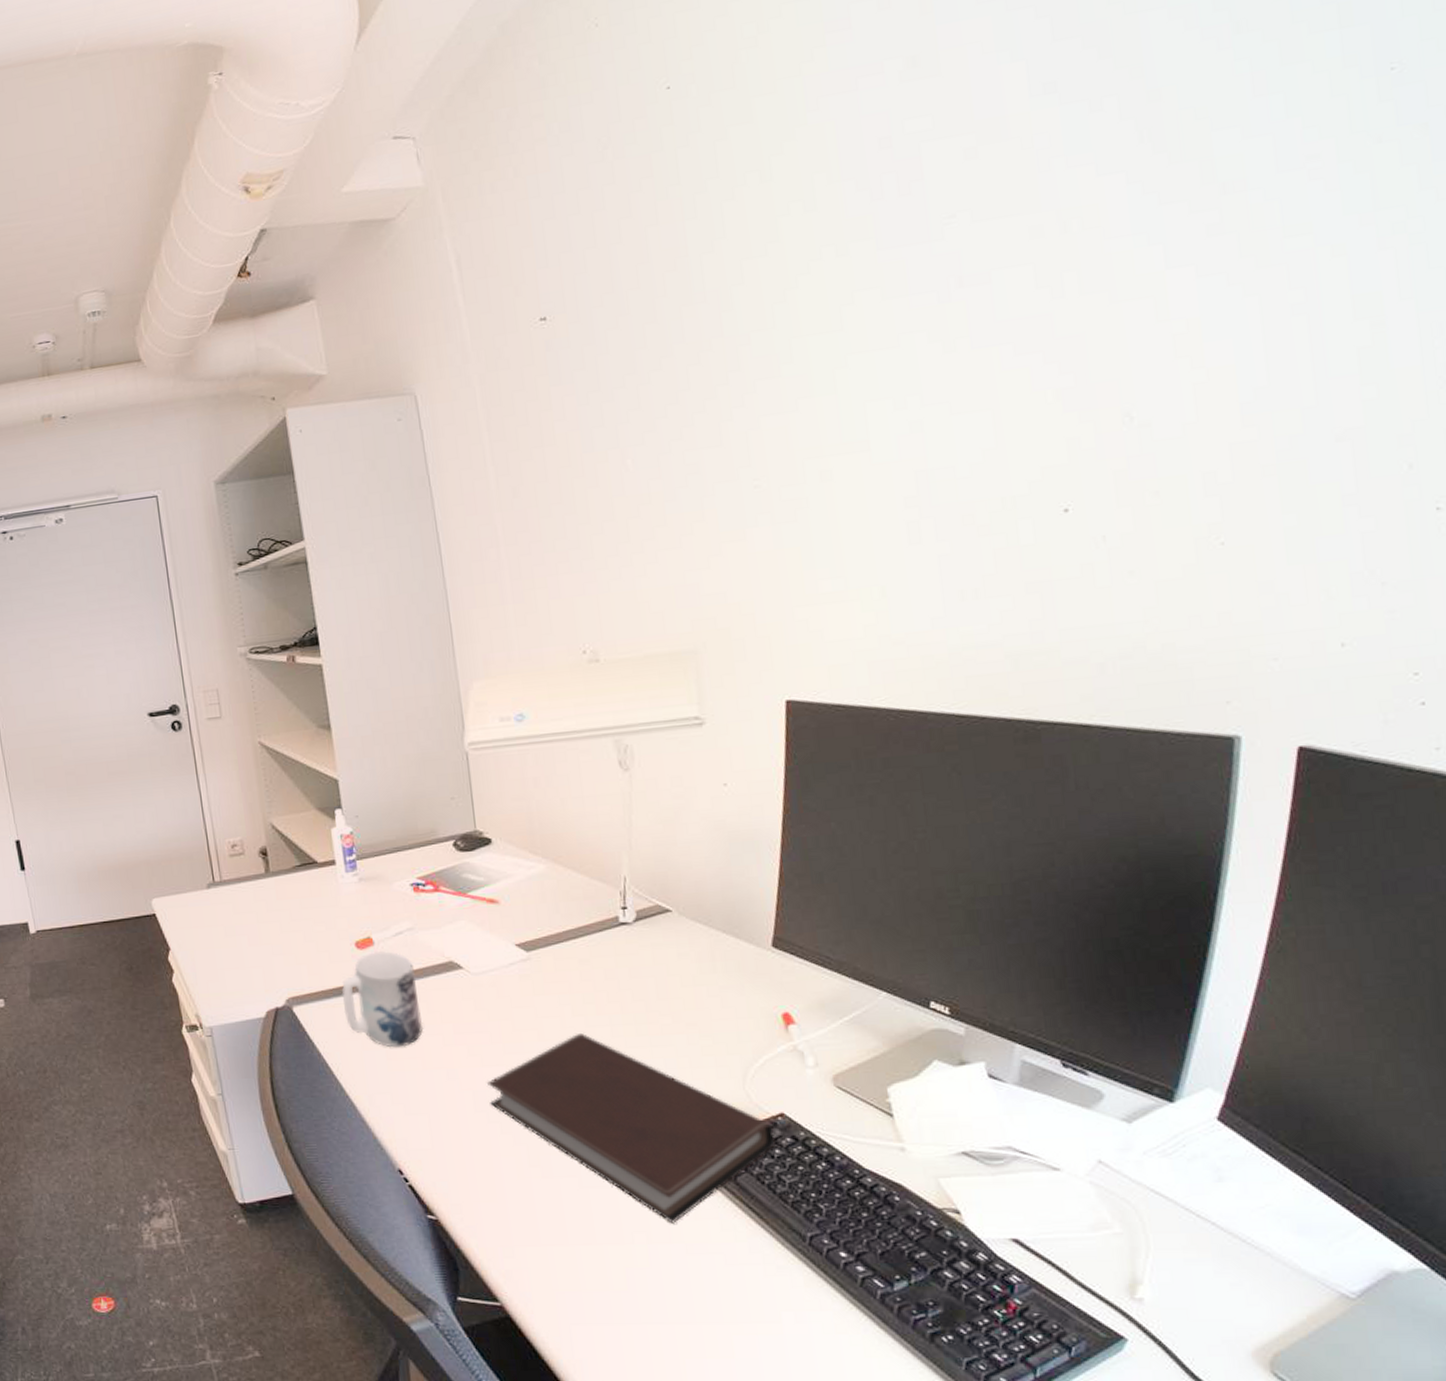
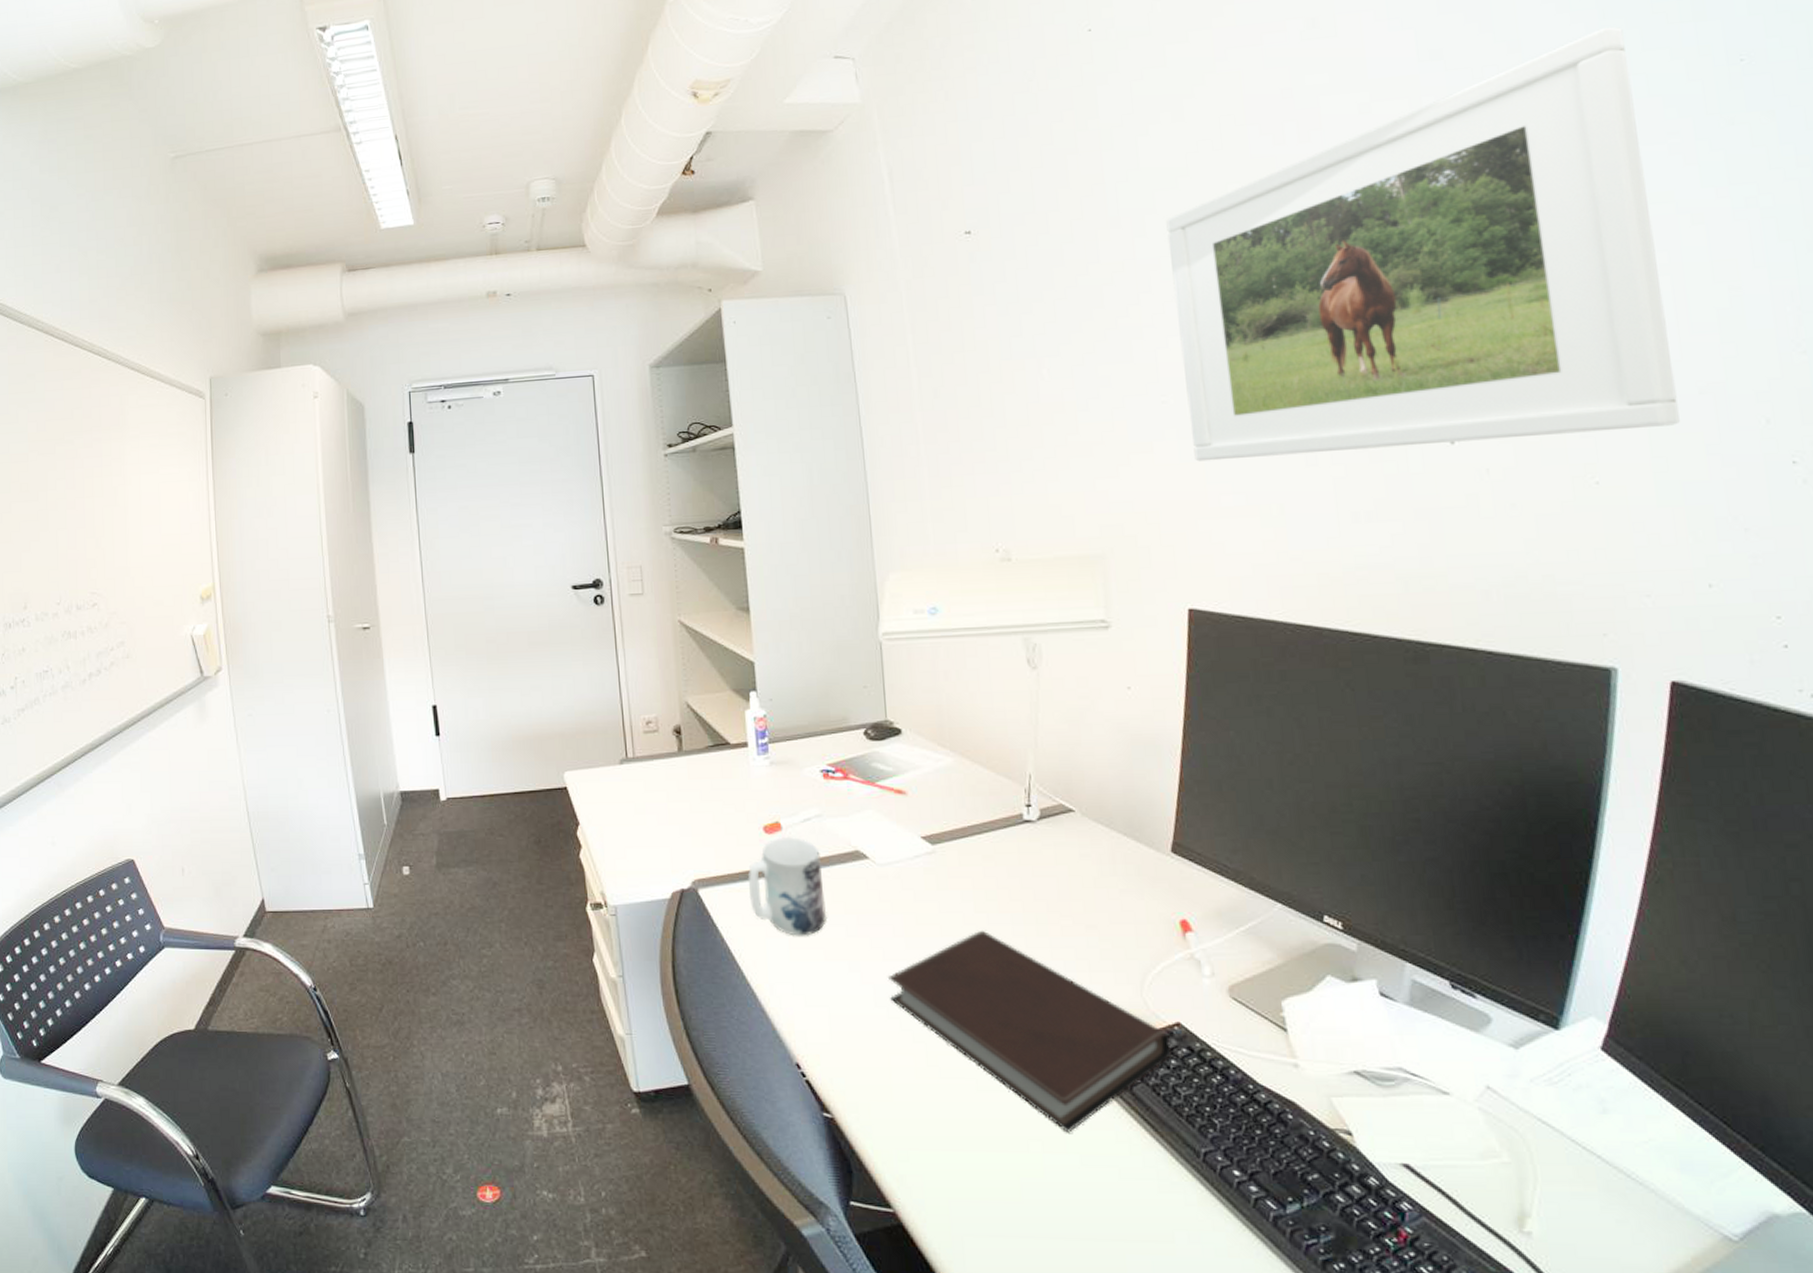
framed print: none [755,41,1314,547] -> present [1166,26,1680,462]

